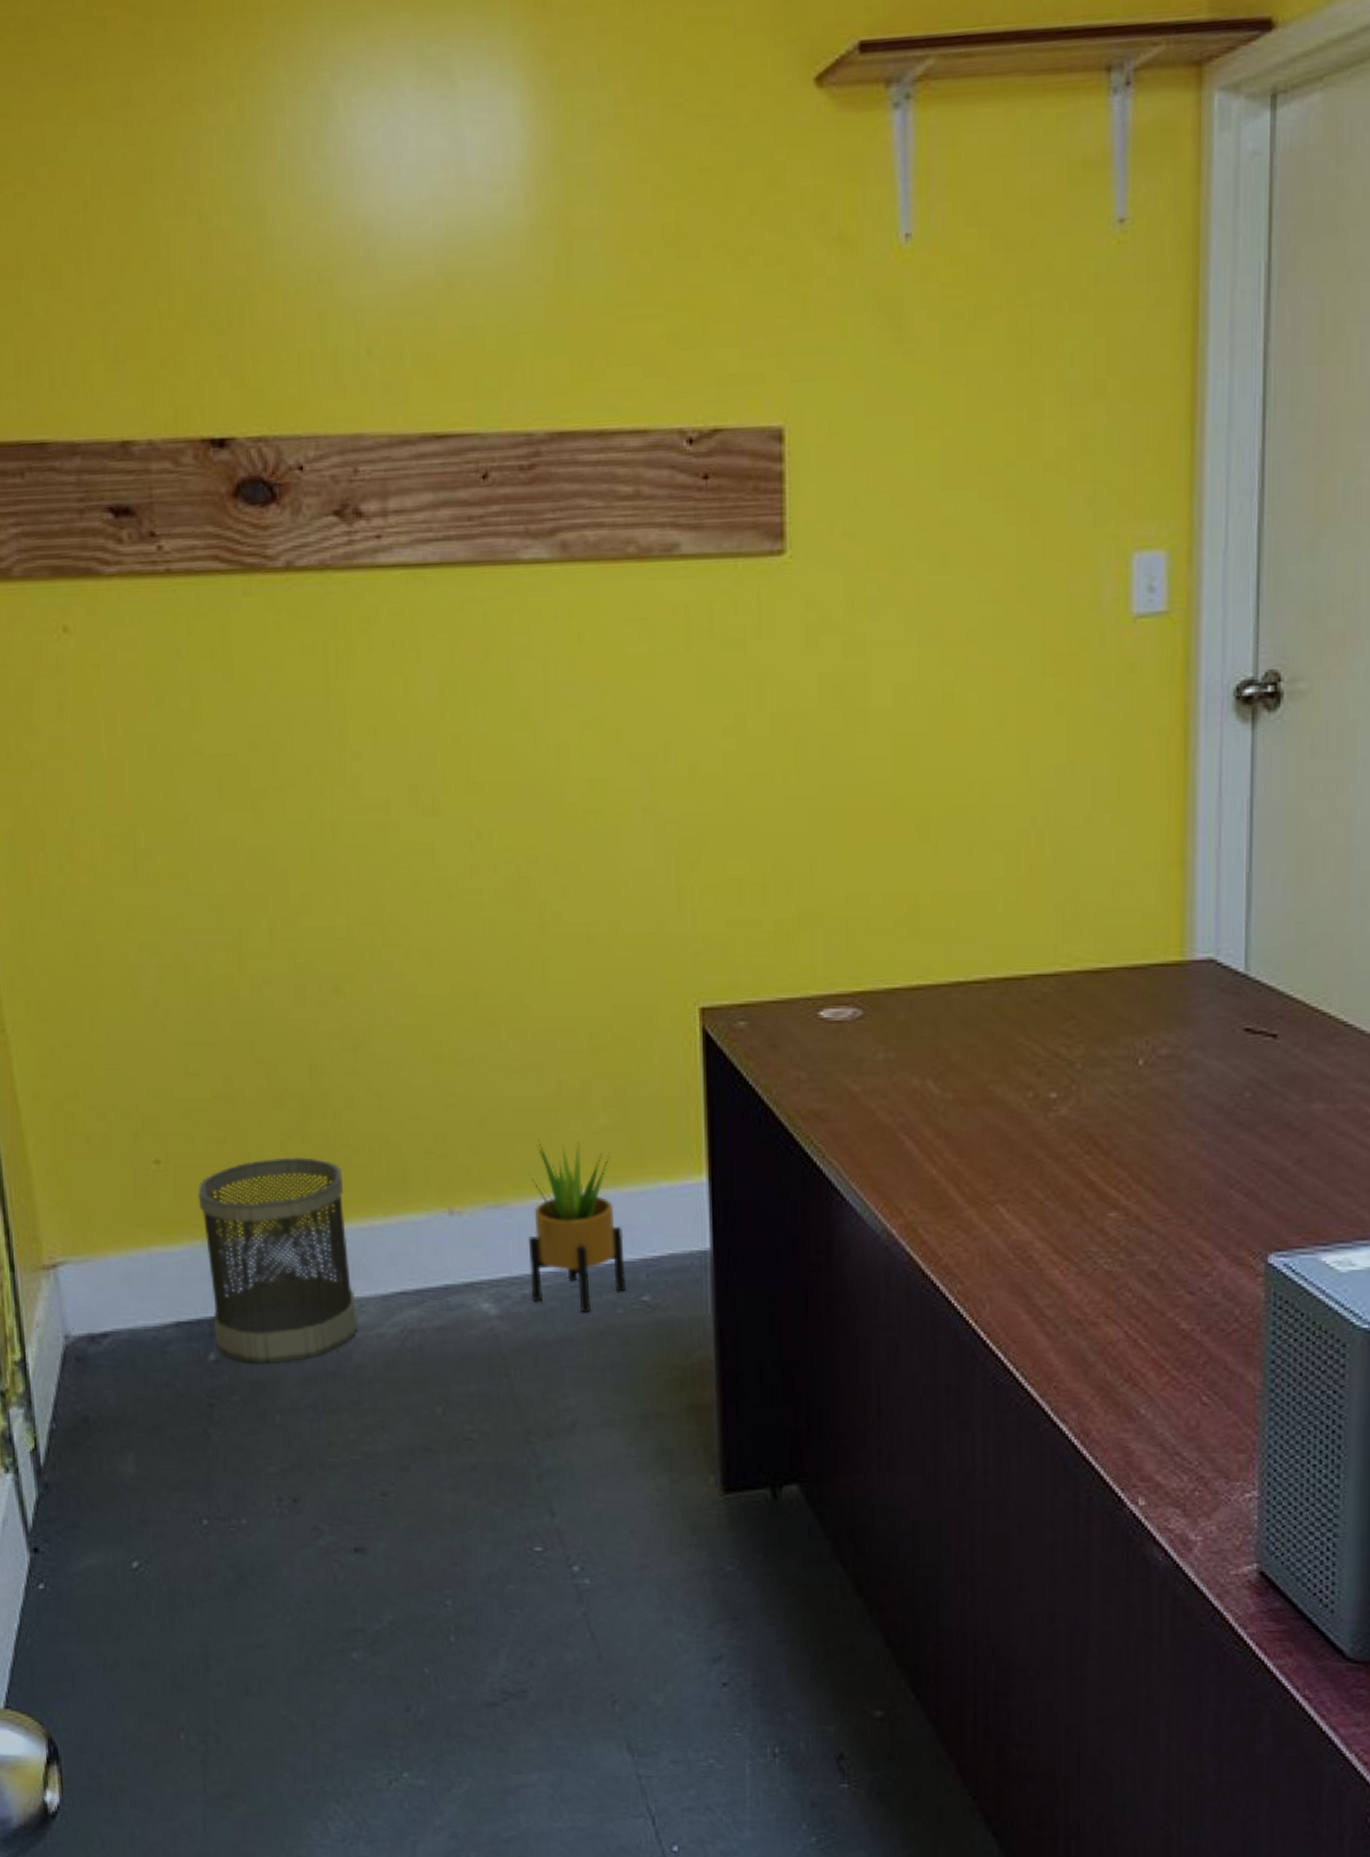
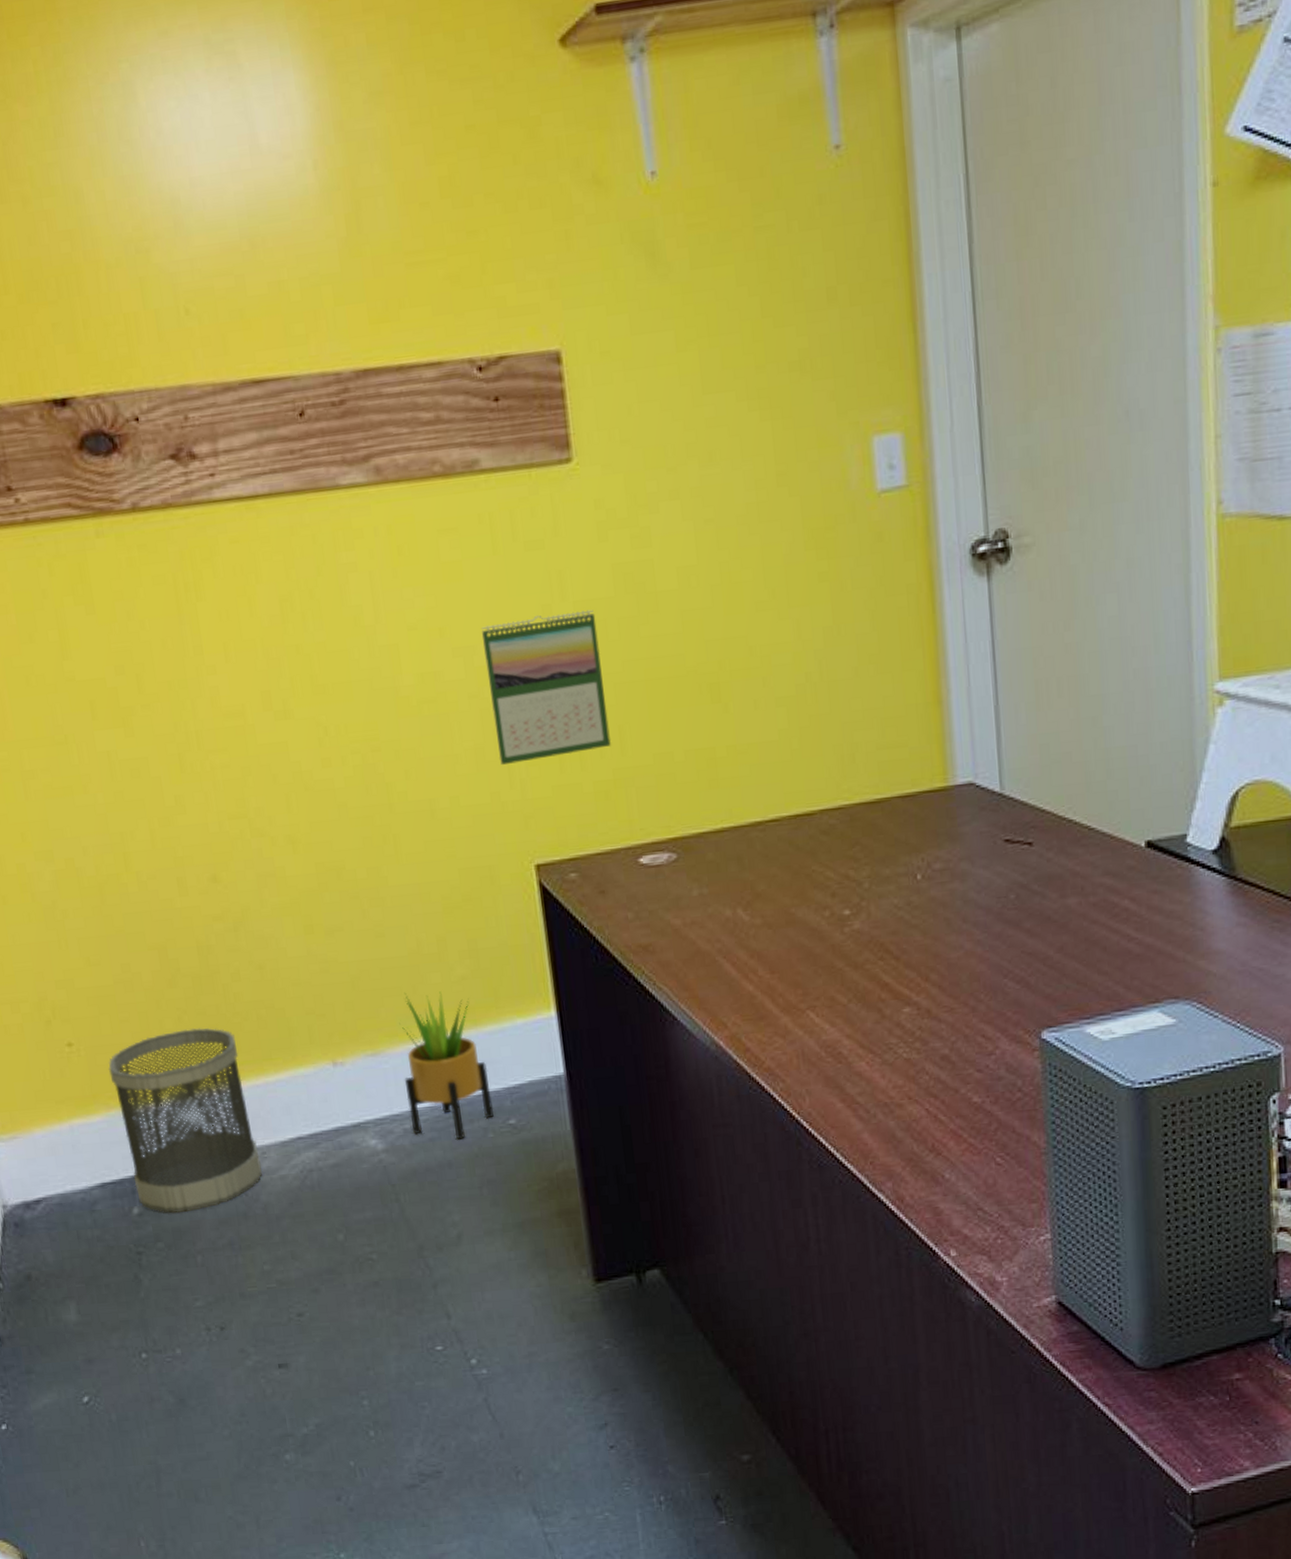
calendar: none [663,723,799,892] -> present [481,609,611,766]

